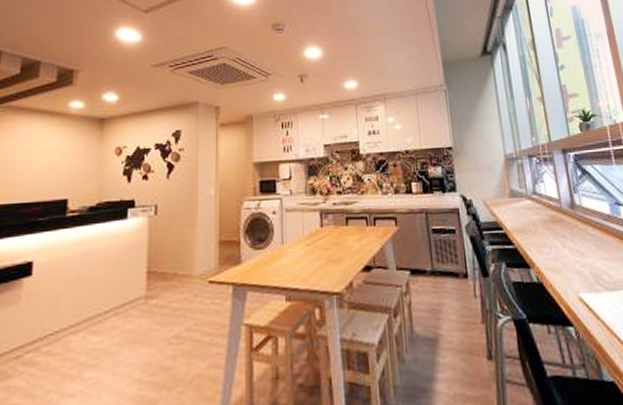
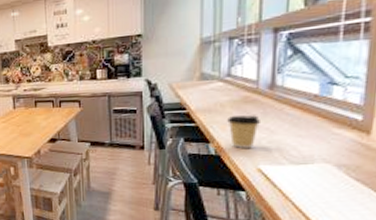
coffee cup: none [542,236,572,274] -> present [227,115,262,148]

